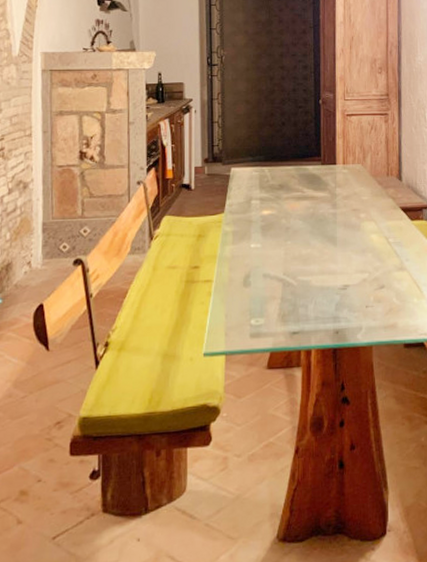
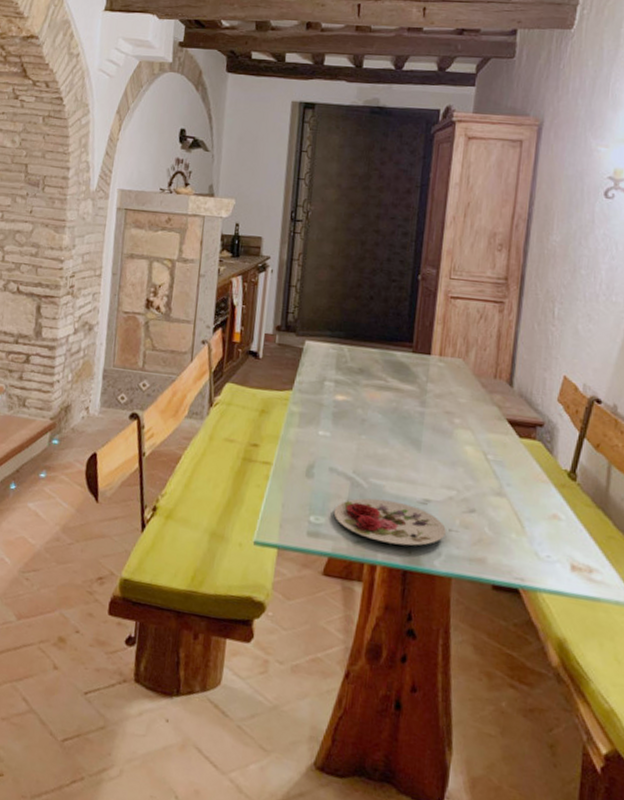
plate: none [271,292,365,329] -> present [333,498,447,546]

